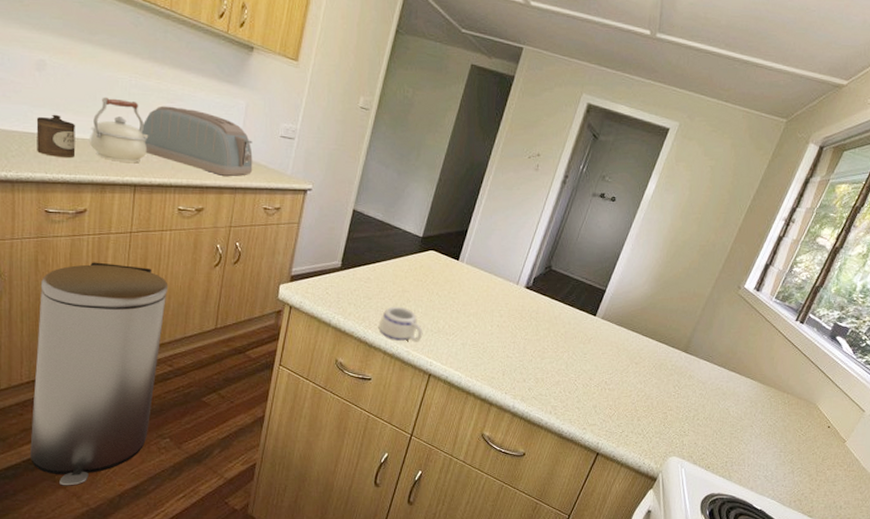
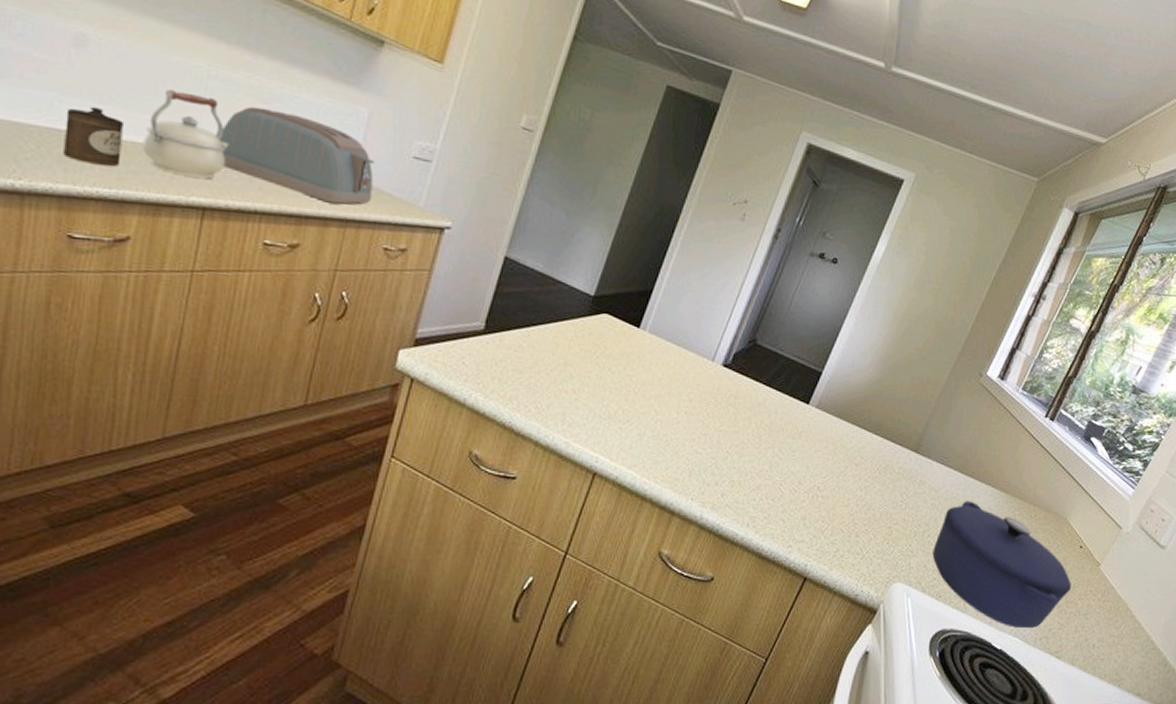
pedal bin: present [30,262,168,487] -> none [12,308,241,624]
mug: present [378,306,423,342] -> none [529,383,589,431]
cooking pot: none [701,390,821,493] -> present [932,500,1071,629]

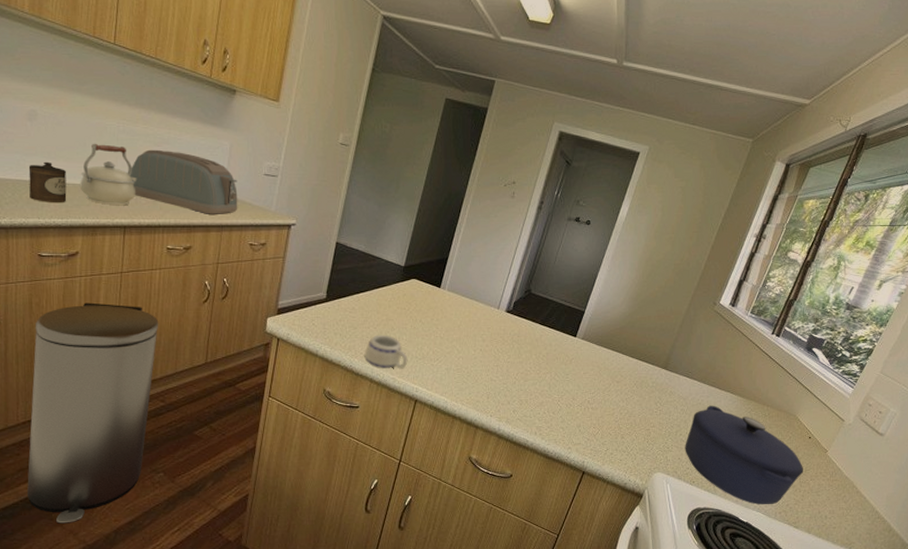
pedal bin: none [12,308,241,624] -> present [27,302,159,525]
mug: none [529,383,589,431] -> present [364,334,408,370]

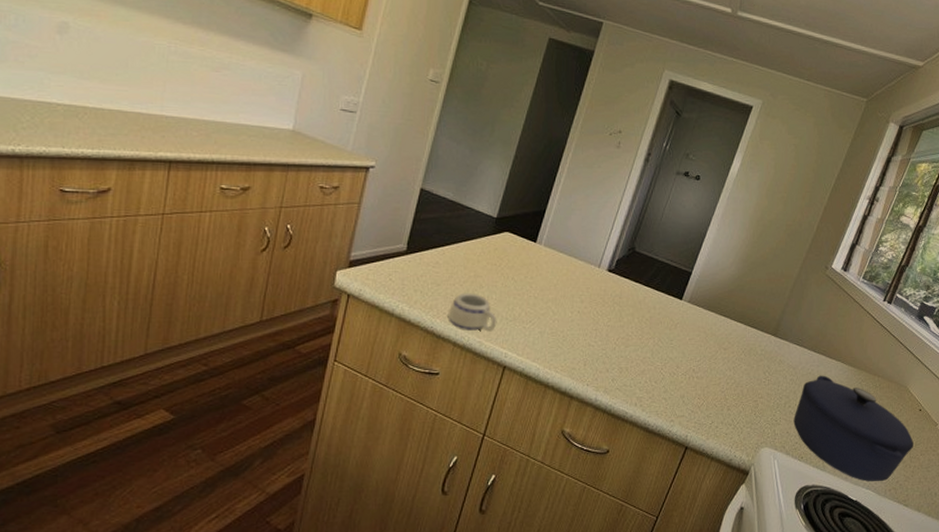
pedal bin: present [27,302,159,525] -> none [27,248,206,513]
canister: present [28,161,67,204] -> none [53,82,102,131]
kettle: present [79,143,137,206] -> none [117,64,189,138]
toaster: present [129,149,238,214] -> none [180,74,309,152]

